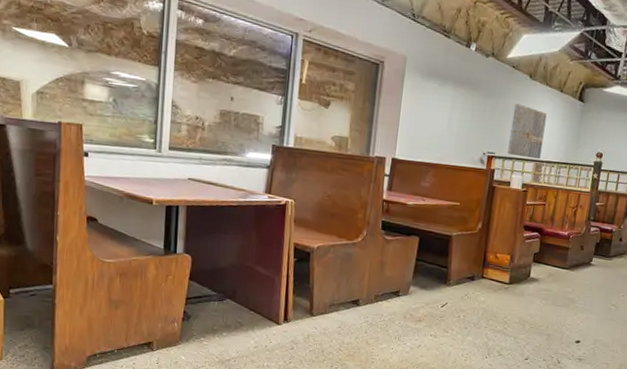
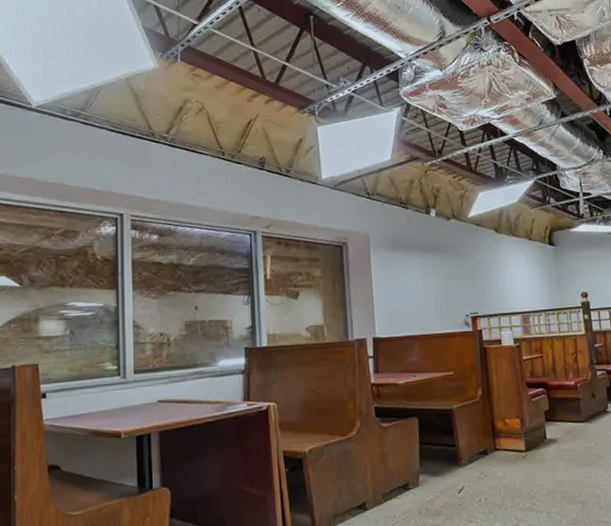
wall art: present [507,103,547,160] -> none [486,259,526,312]

